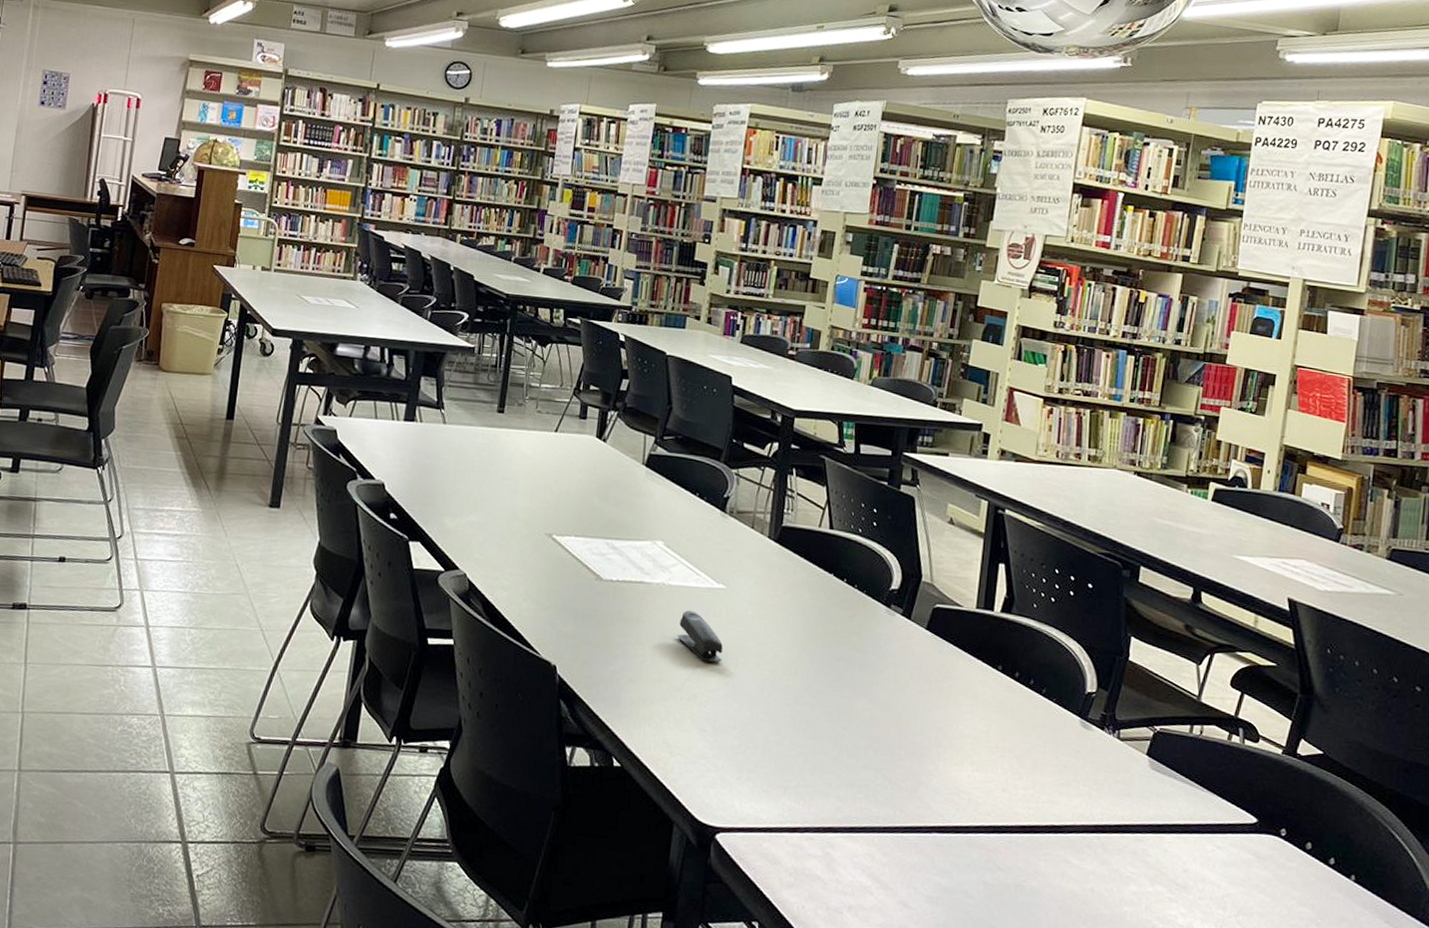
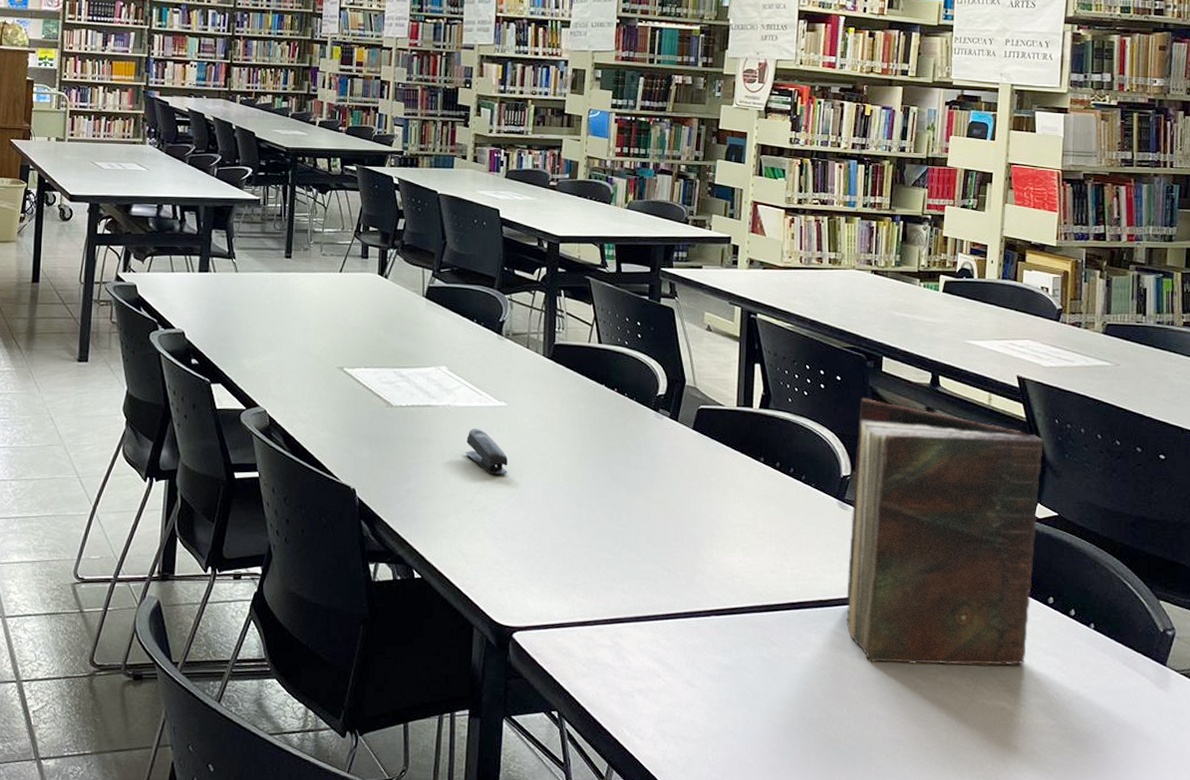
book: none [1080,609,1313,913] -> present [846,398,1044,665]

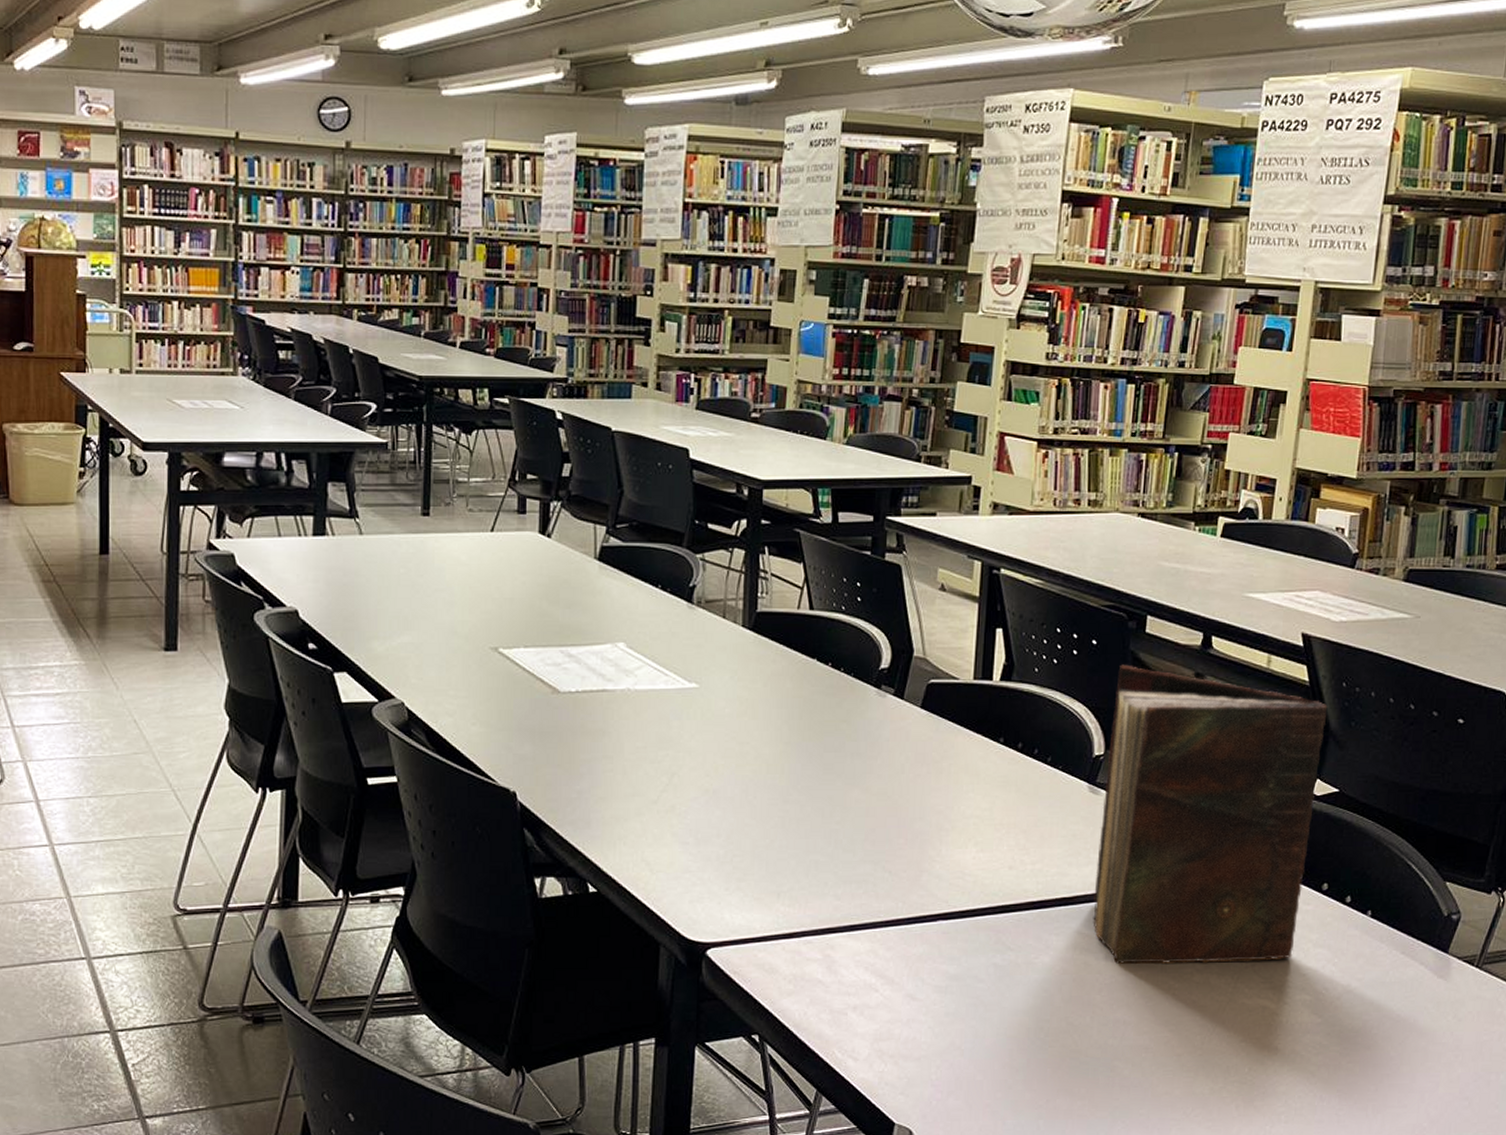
stapler: present [465,429,508,475] -> none [648,716,701,769]

